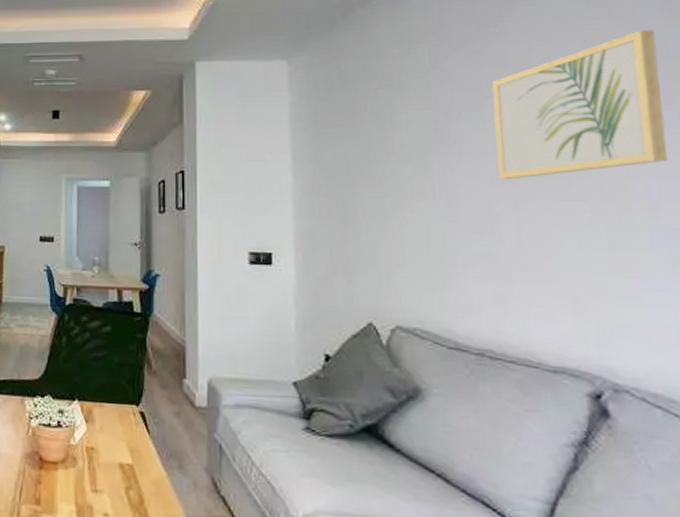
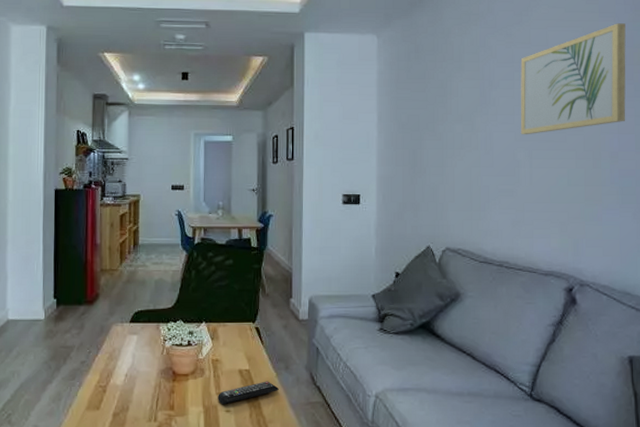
remote control: none [93,481,171,506] -> present [218,381,279,405]

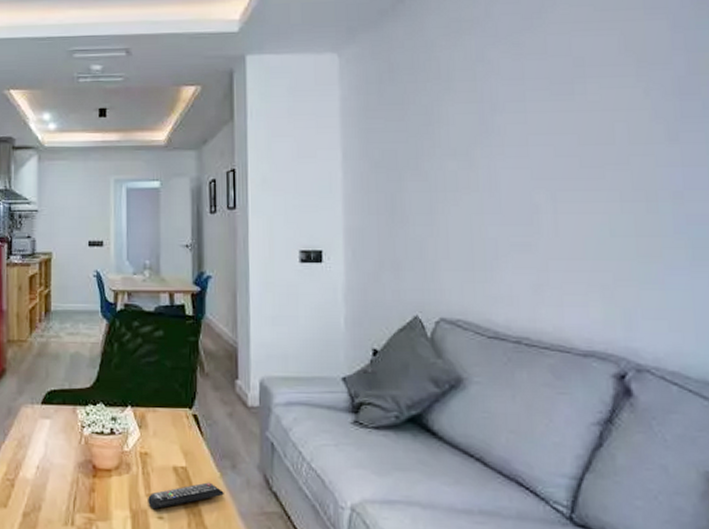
wall art: present [520,23,626,135] -> none [534,21,692,172]

